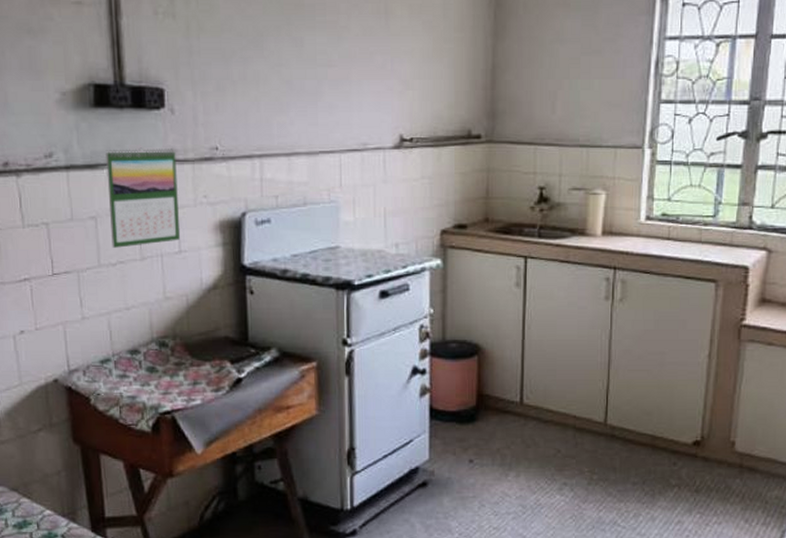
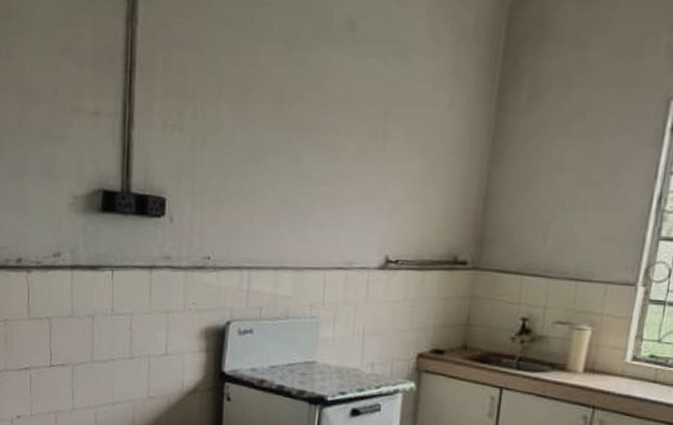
calendar: present [106,147,180,248] -> none [105,252,171,346]

